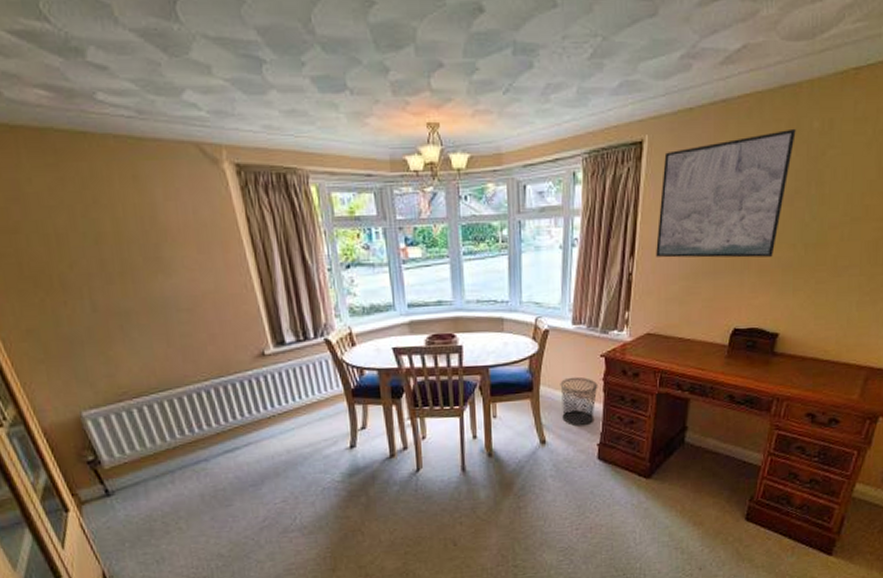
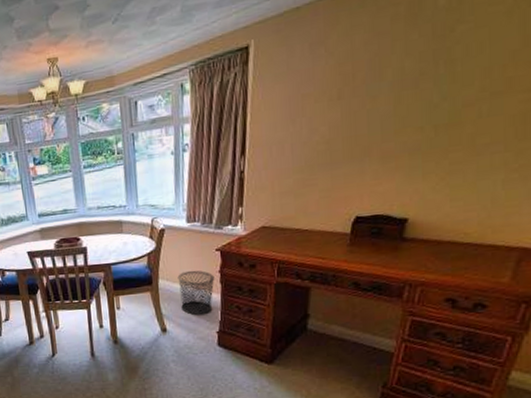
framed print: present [656,128,796,258] -> none [267,9,418,154]

